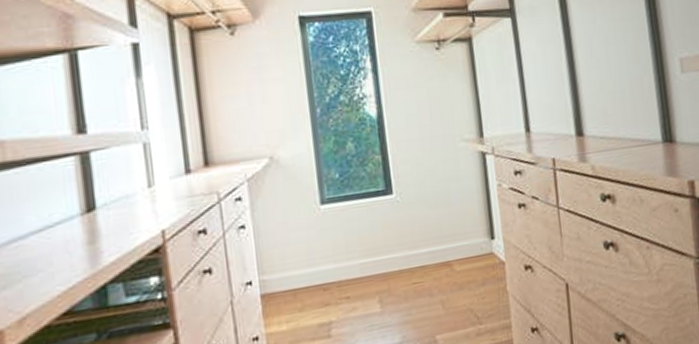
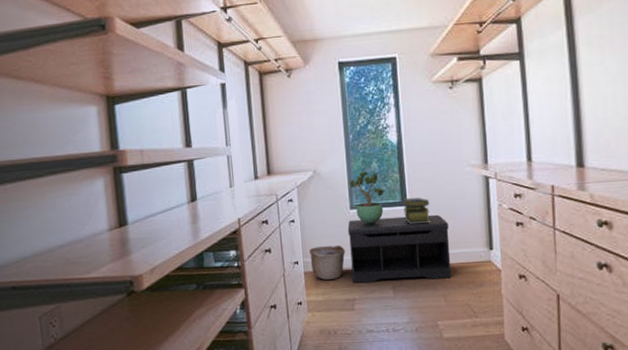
basket: none [267,253,317,302] -> present [309,245,346,280]
potted plant: none [318,154,364,222] -> present [349,171,384,224]
bench: none [318,202,450,301] -> present [347,214,452,283]
stack of books: none [386,183,421,216] -> present [402,198,430,224]

